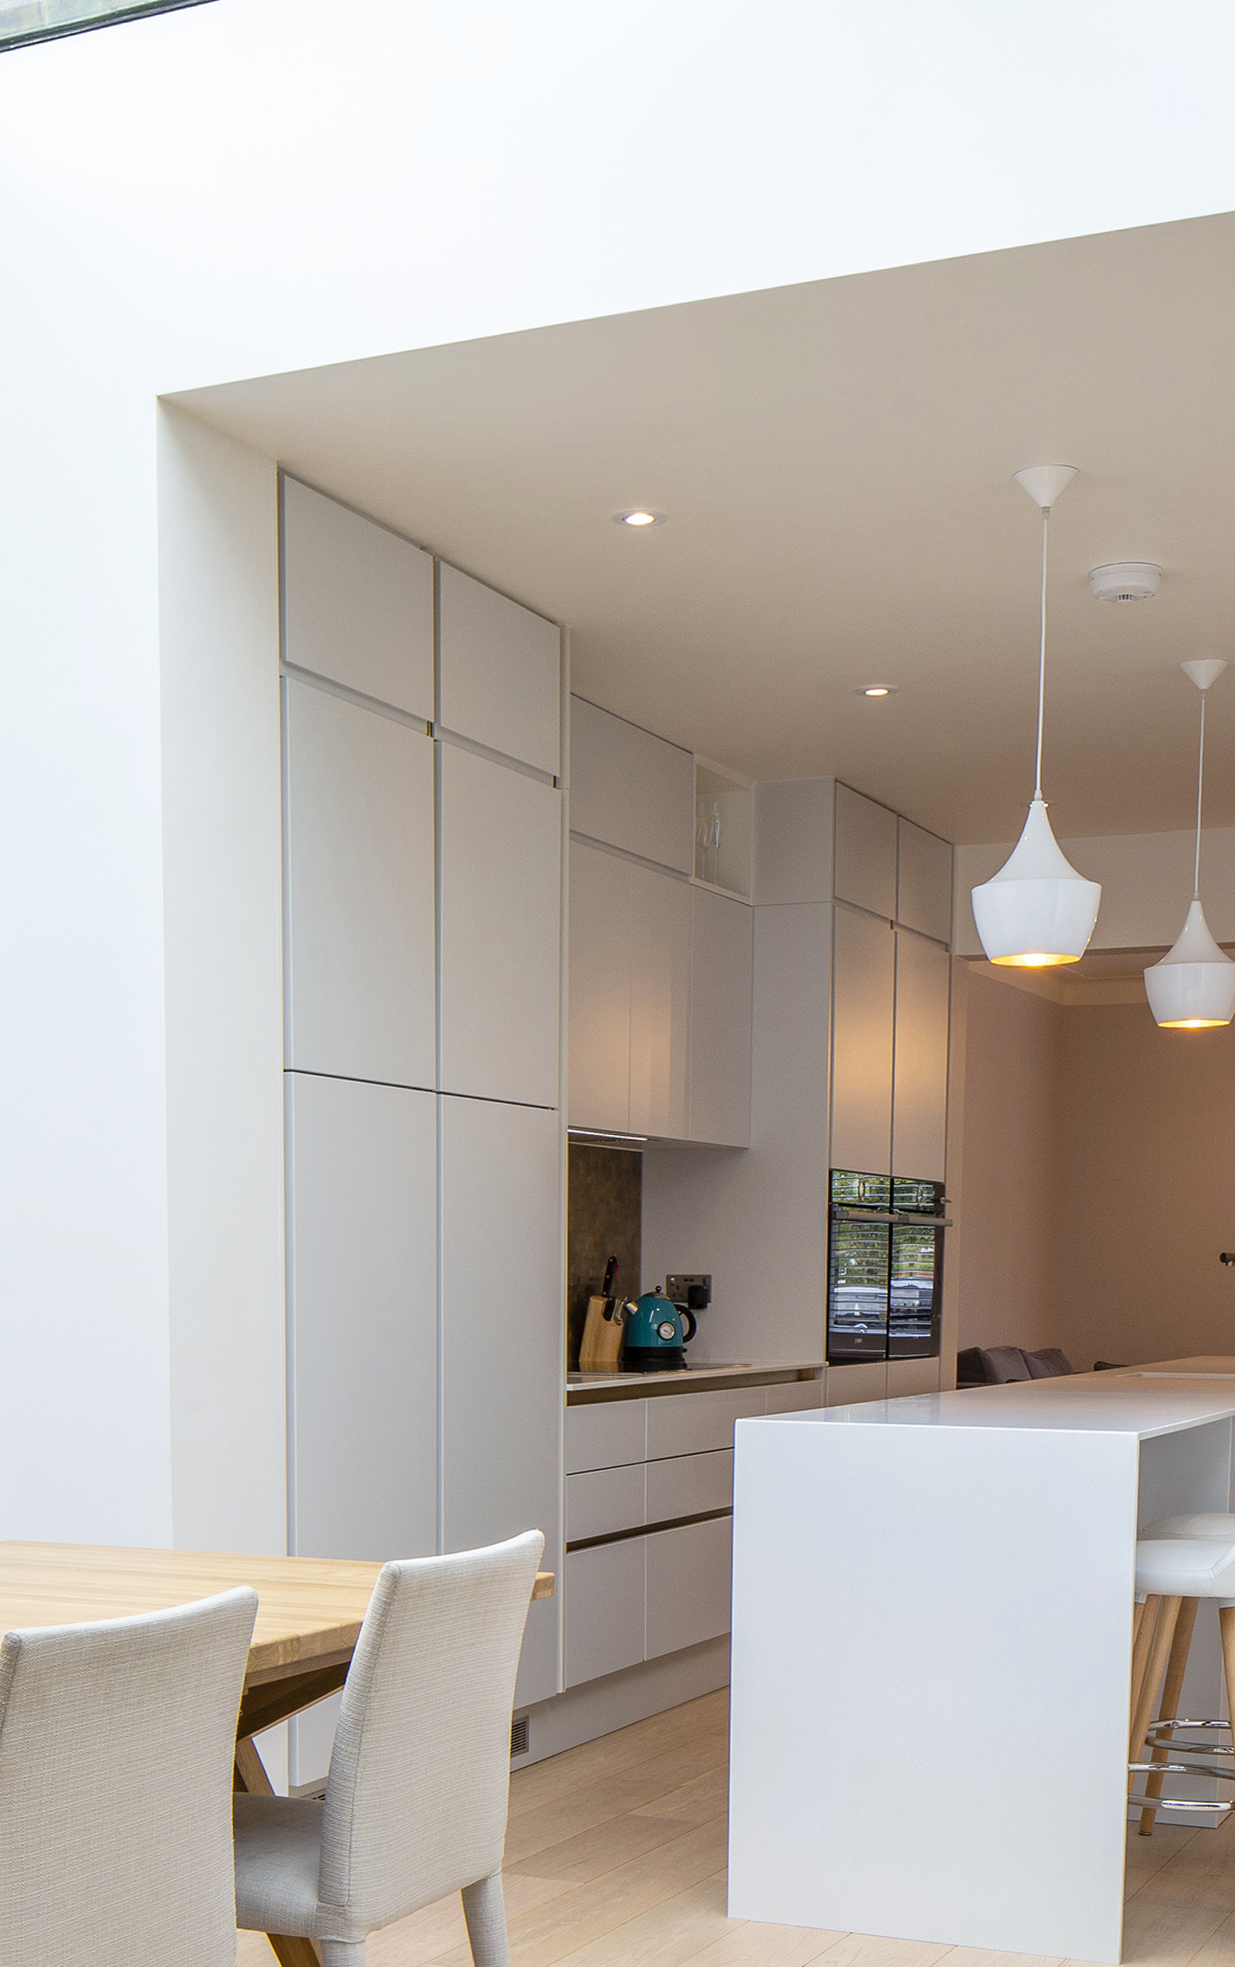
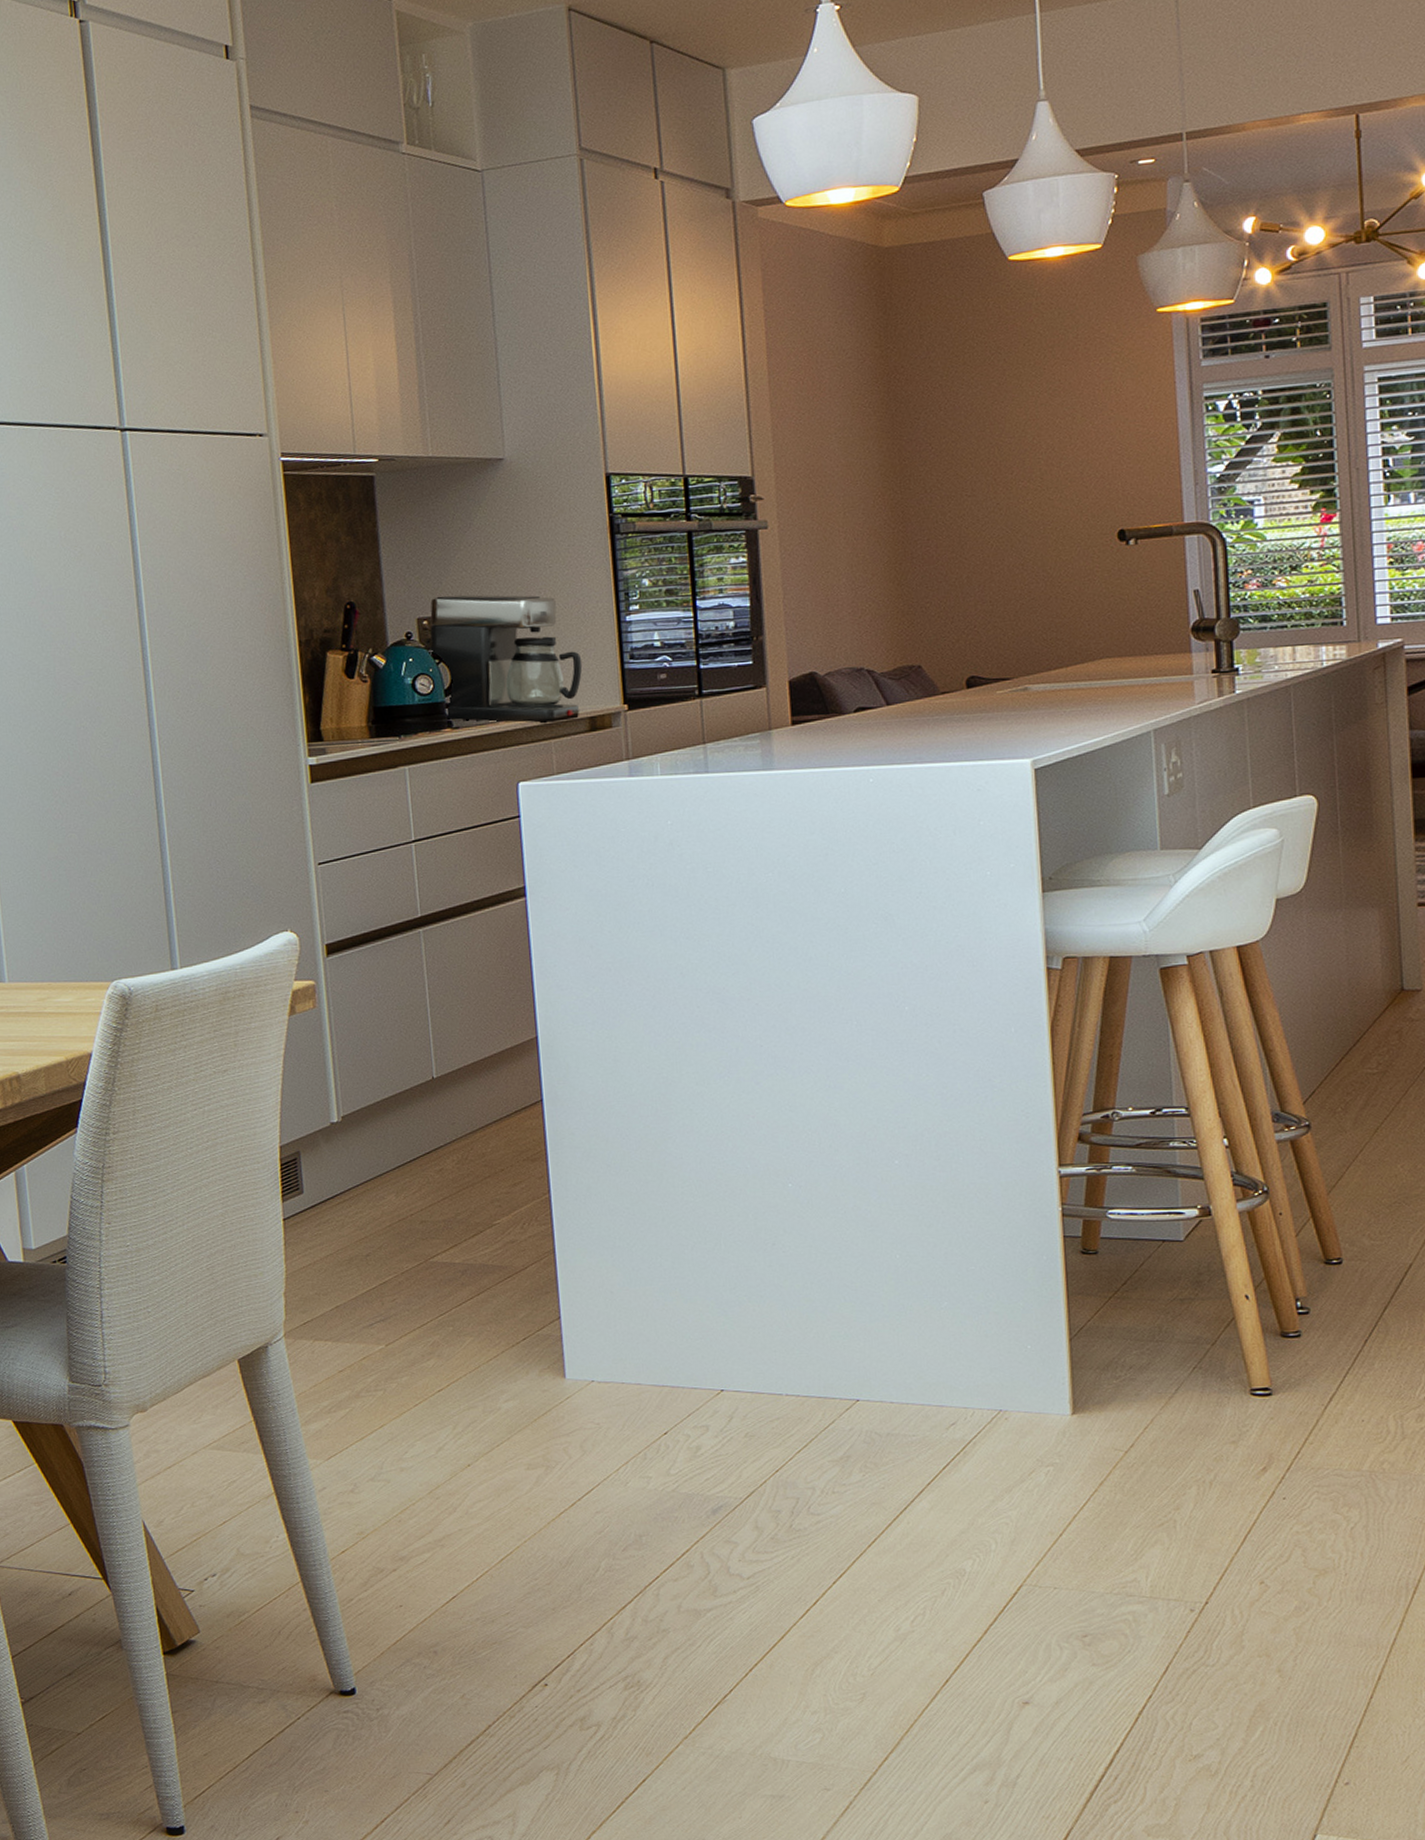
coffee maker: none [674,1258,796,1372] -> present [430,595,583,724]

